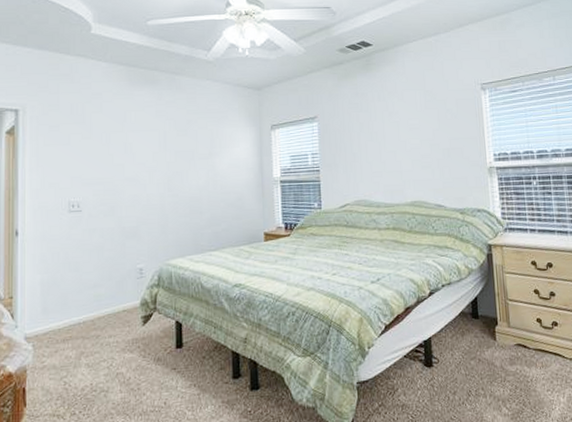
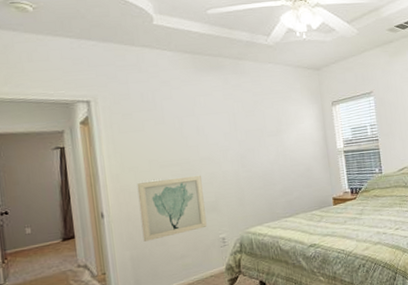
wall art: none [56,196,124,266] -> present [137,175,207,242]

